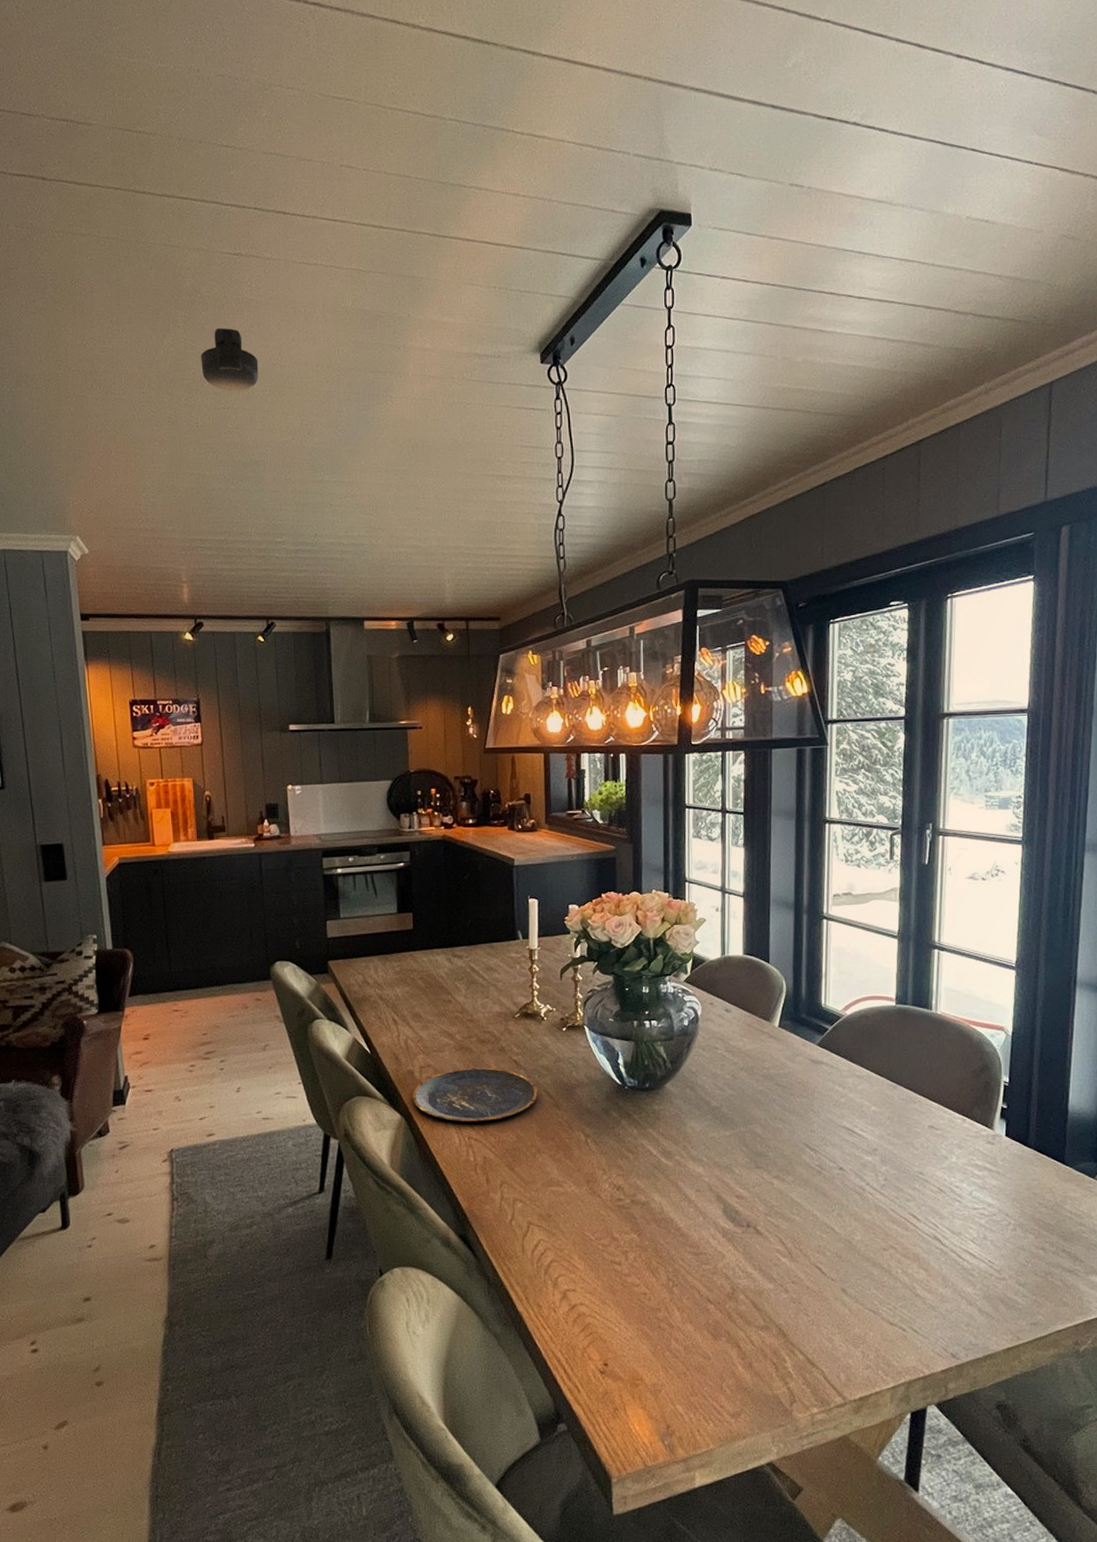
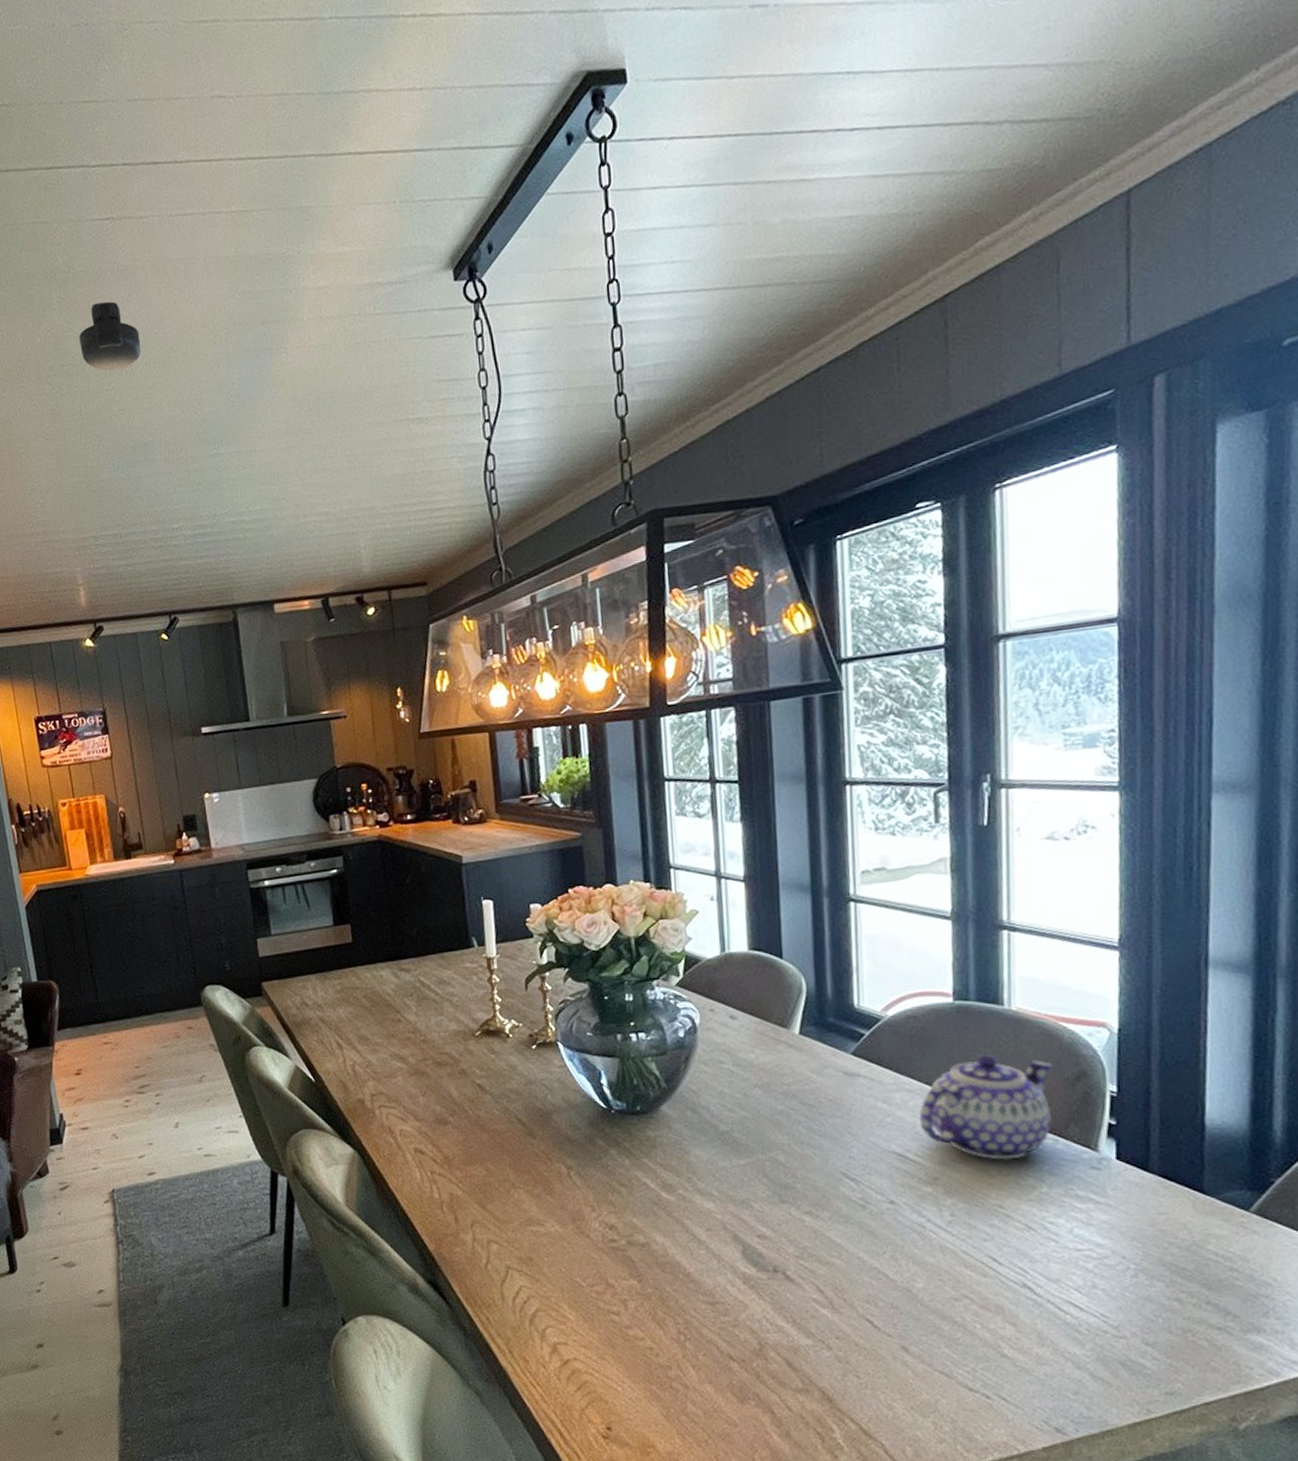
plate: present [412,1067,538,1122] -> none [364,1093,508,1155]
teapot: none [865,1049,964,1135] -> present [919,1055,1052,1160]

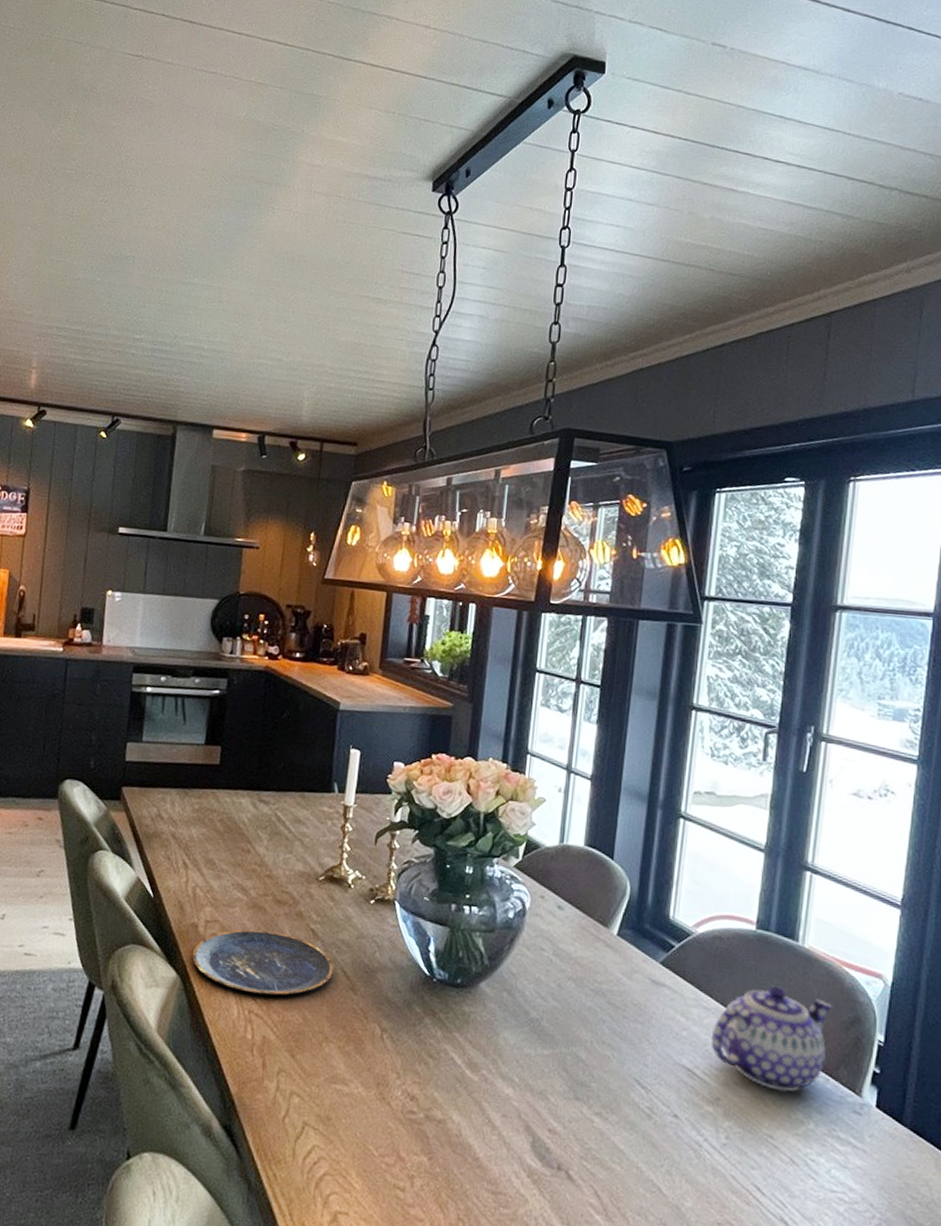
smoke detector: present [79,301,141,371] -> none [85,123,144,186]
plate: none [364,1093,508,1155] -> present [192,929,334,996]

